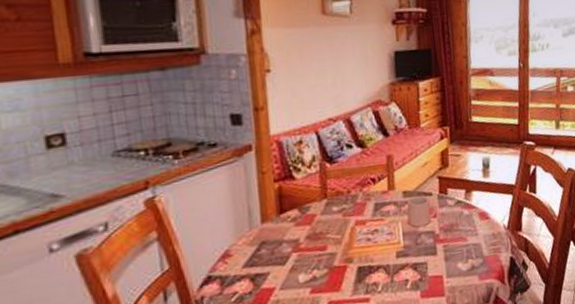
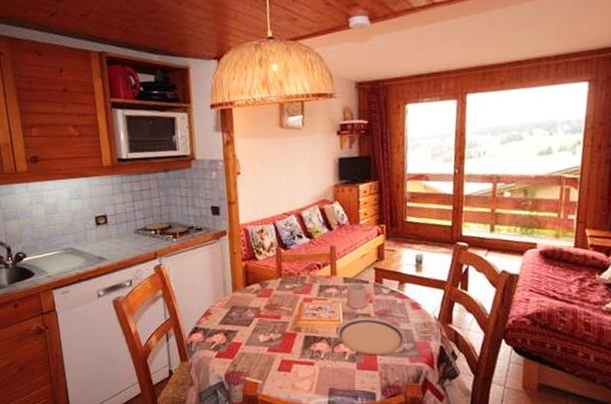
plate: none [396,234,475,280] -> present [336,316,406,356]

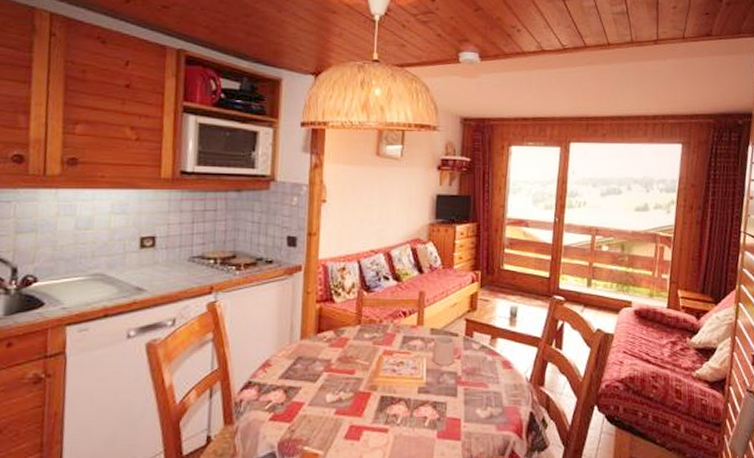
plate: present [336,316,406,356] -> none [417,375,495,423]

